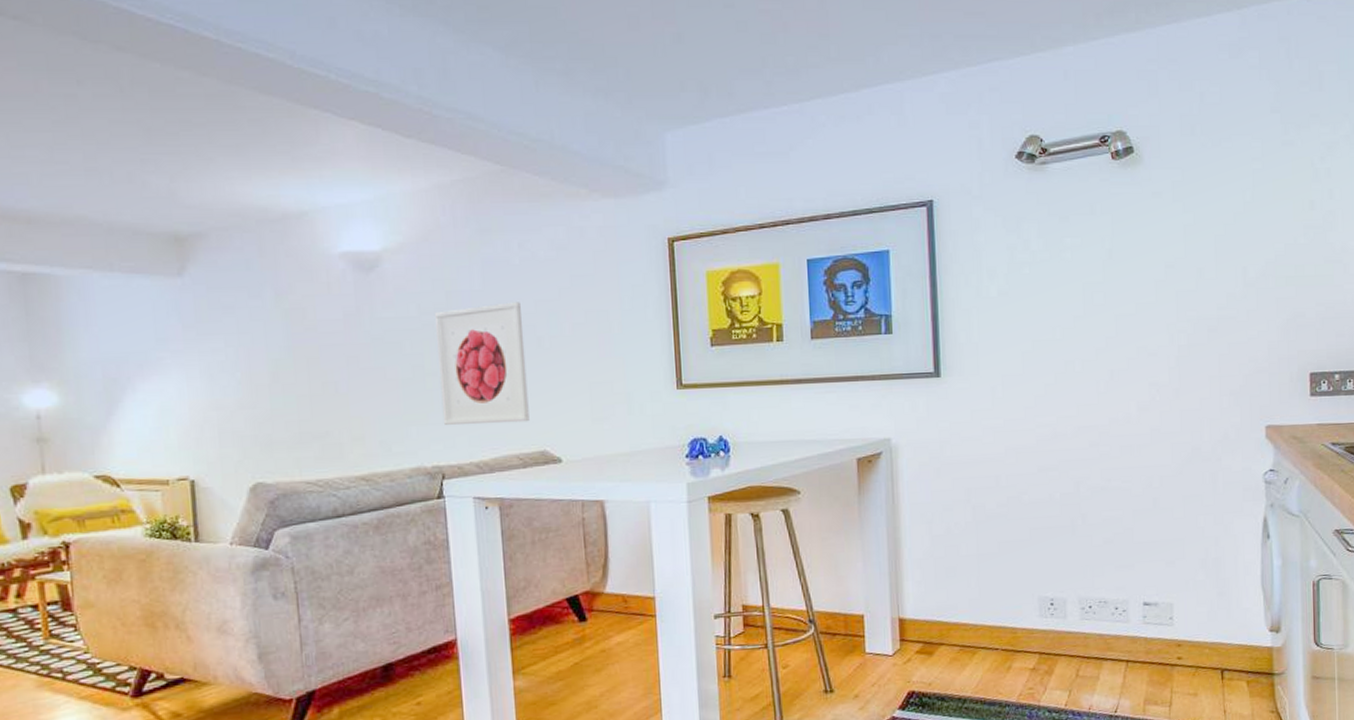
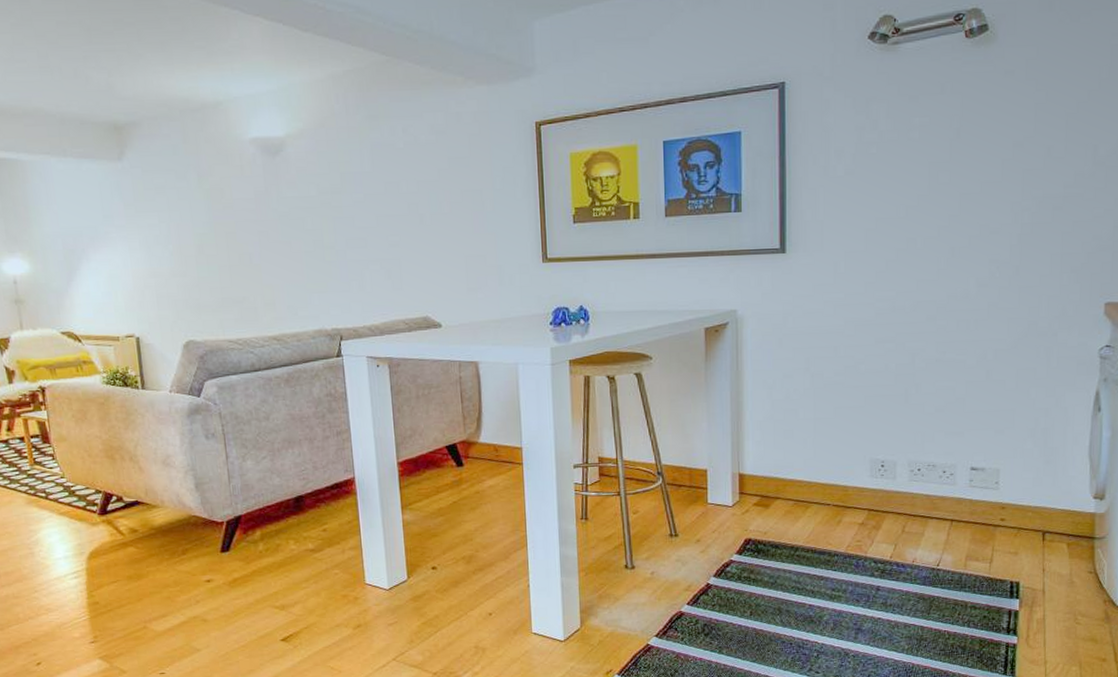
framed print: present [434,302,530,425] -> none [331,182,414,293]

